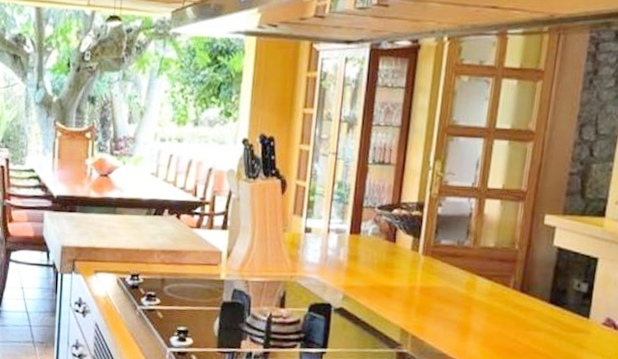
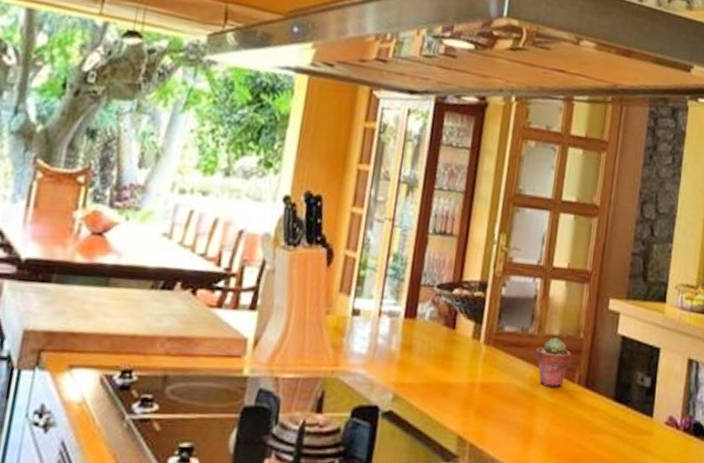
potted succulent: none [471,249,506,291] -> present [535,337,571,387]

